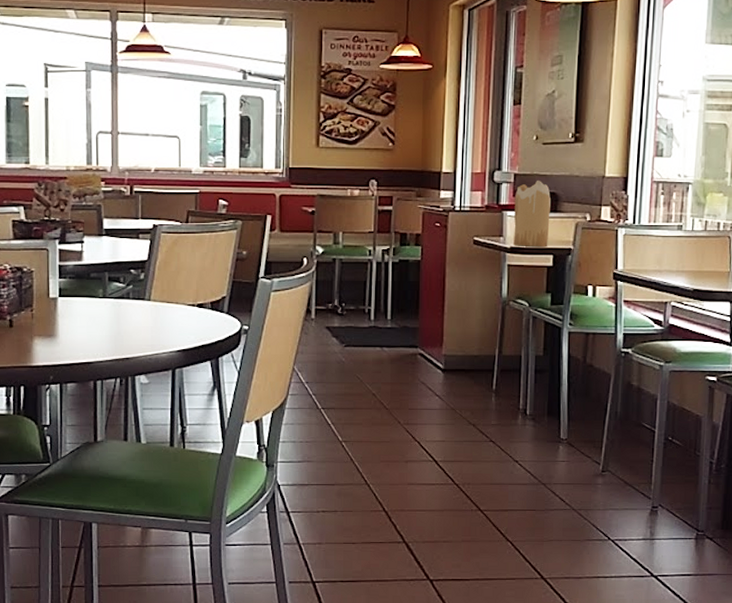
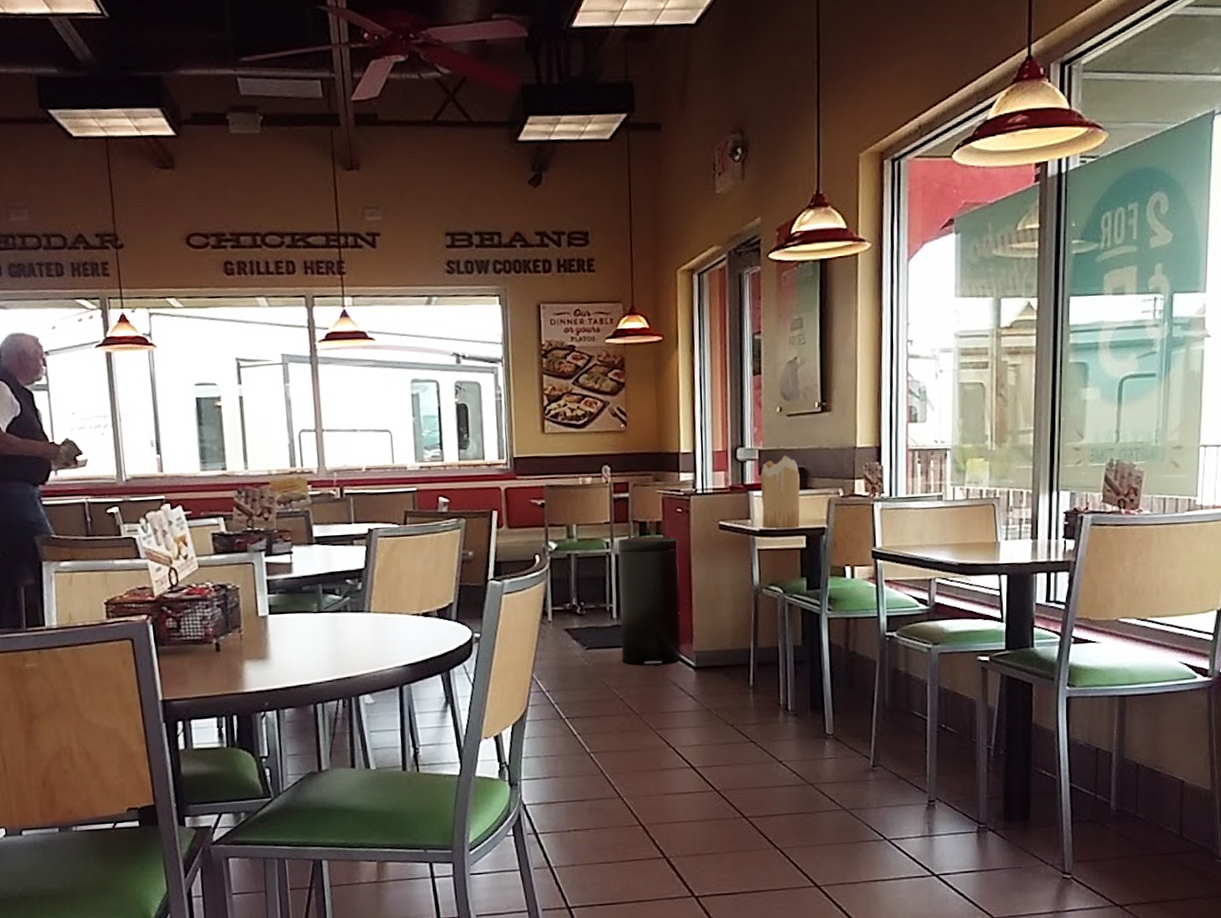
pedal bin: none [377,247,435,365] -> present [617,536,681,666]

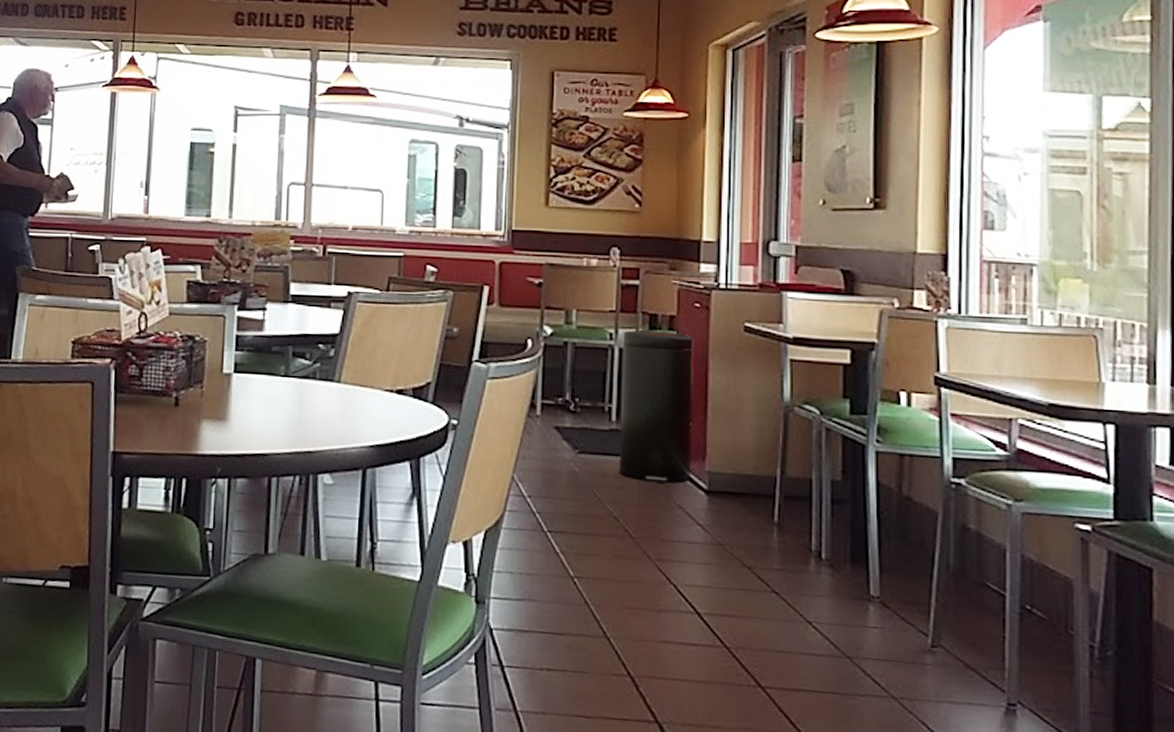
paper bag: present [761,455,801,529] -> none [797,254,846,340]

